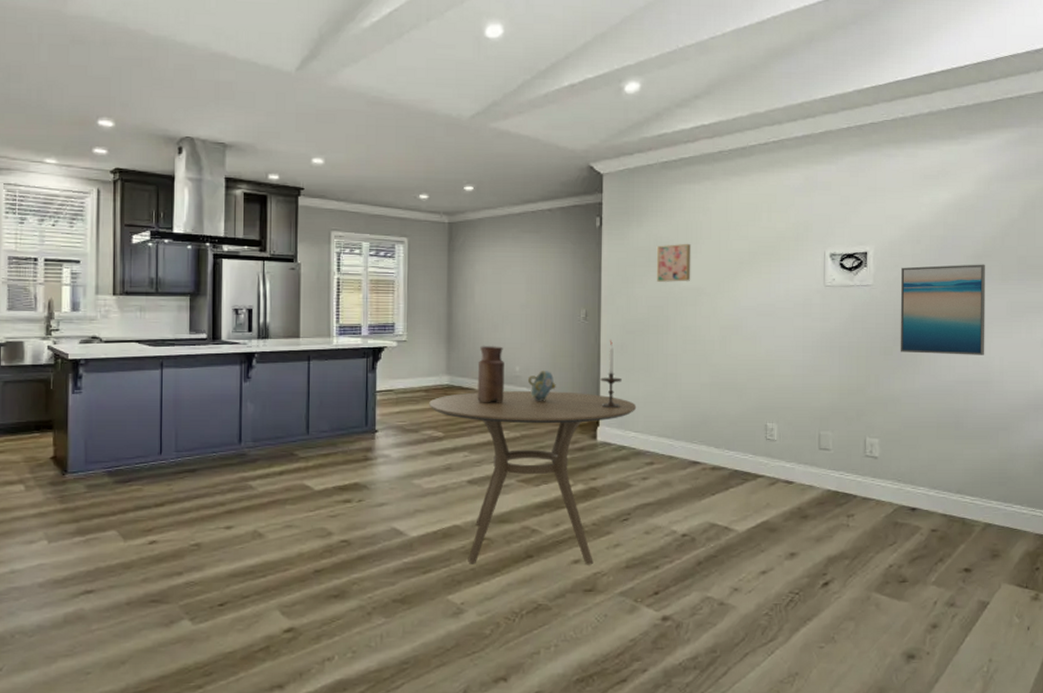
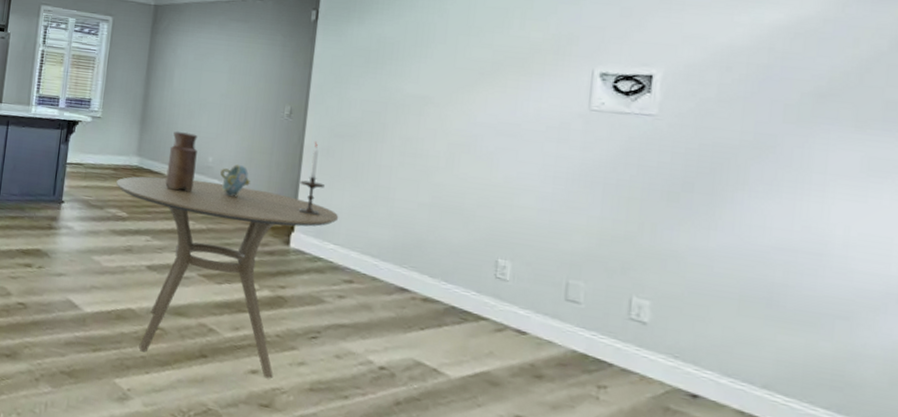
wall art: present [657,243,691,282] -> none [376,46,421,89]
wall art: present [900,264,986,355] -> none [690,98,831,220]

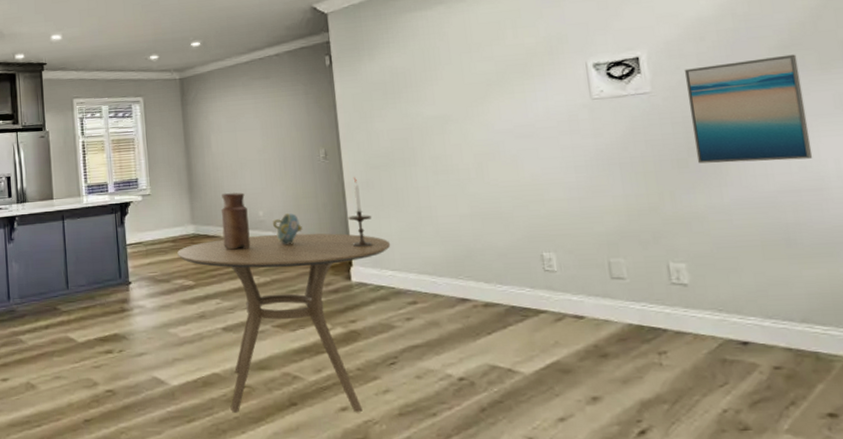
wall art: none [690,98,831,220] -> present [684,54,813,164]

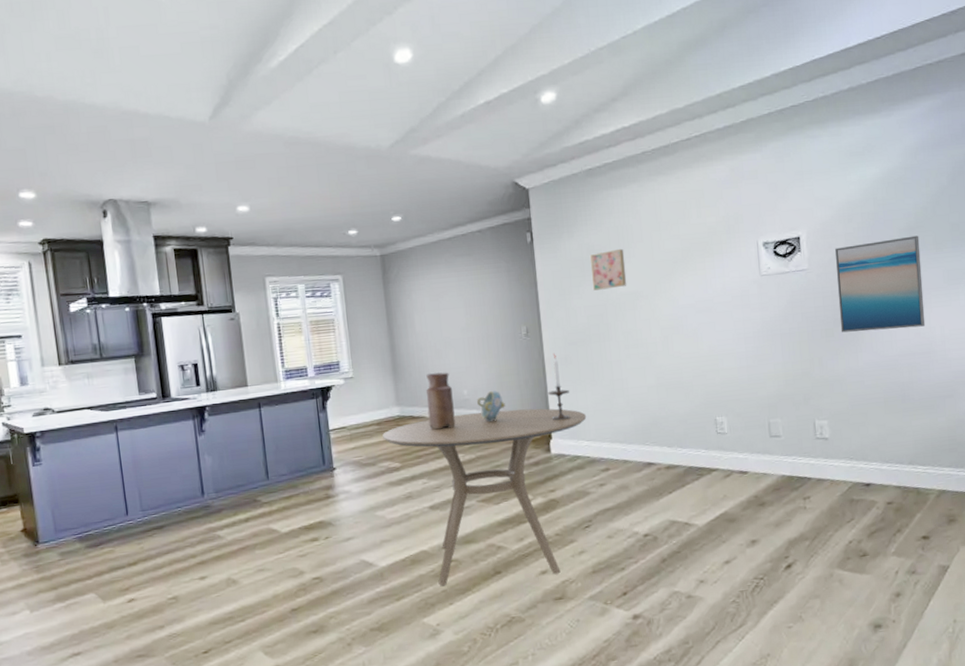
wall art: none [393,71,435,114] -> present [590,248,627,291]

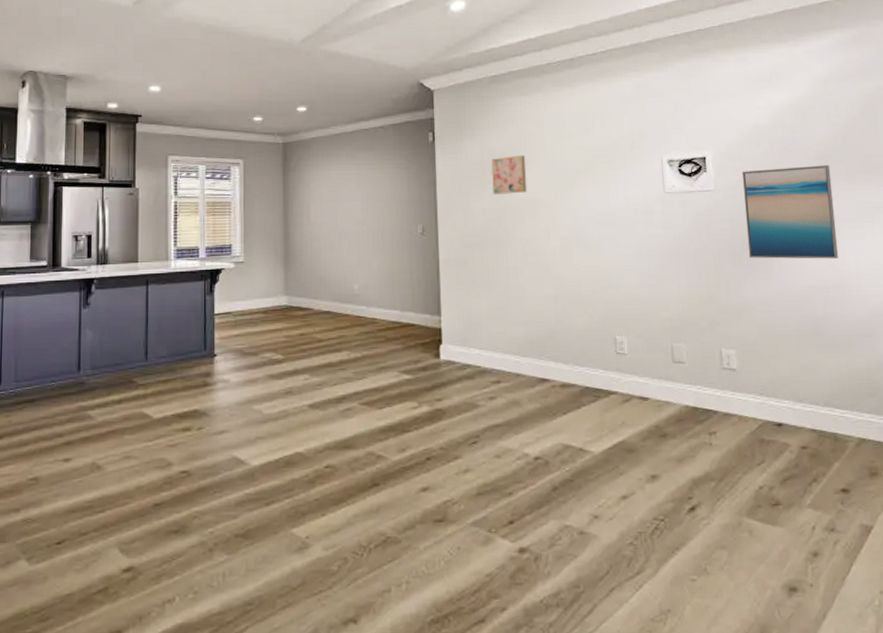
dining table: present [383,408,587,587] -> none [268,309,480,494]
vase: present [425,372,456,429] -> none [315,264,343,323]
decorative bowl: present [476,391,505,422] -> none [366,288,396,320]
candlestick: present [548,353,570,421] -> none [441,255,463,325]

